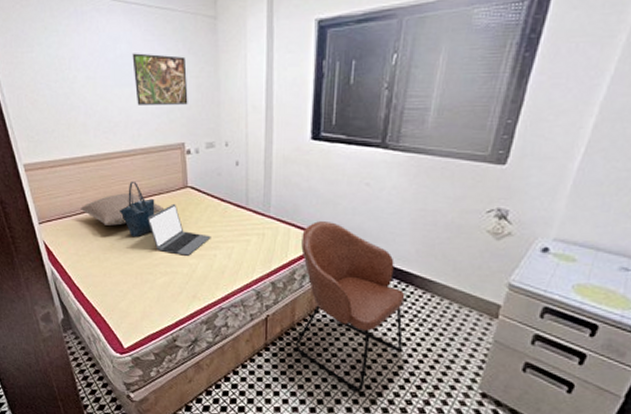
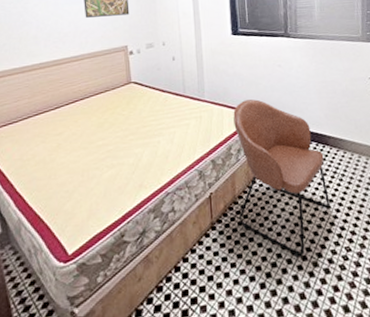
pillow: present [80,193,163,226] -> none [27,93,109,127]
tote bag: present [119,180,157,238] -> none [66,82,103,135]
laptop: present [147,203,211,256] -> none [94,98,154,146]

